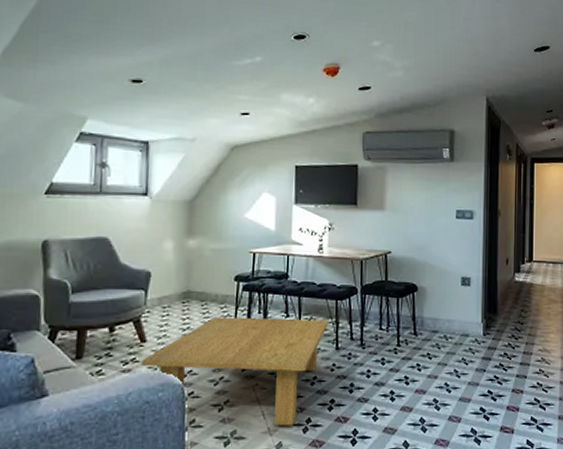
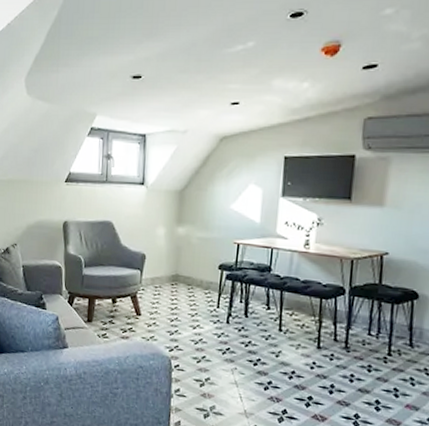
coffee table: present [141,317,328,426] -> none [136,301,311,413]

